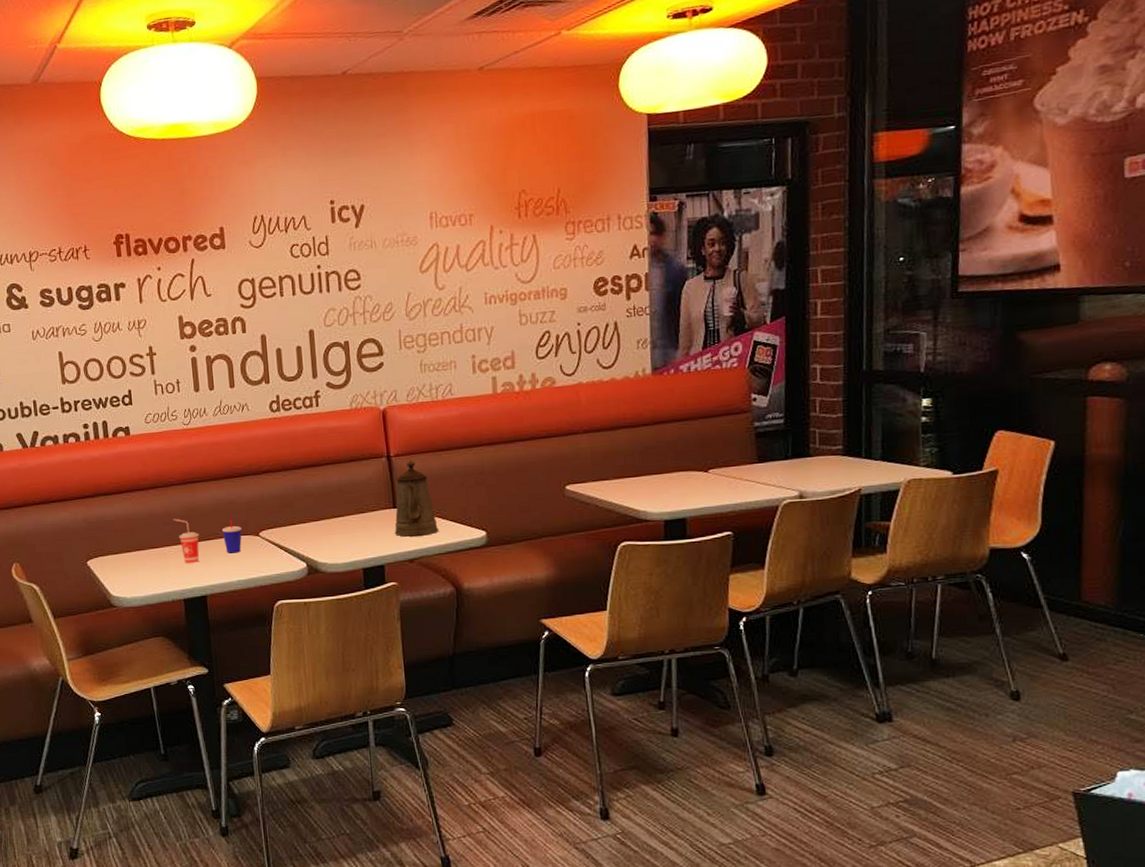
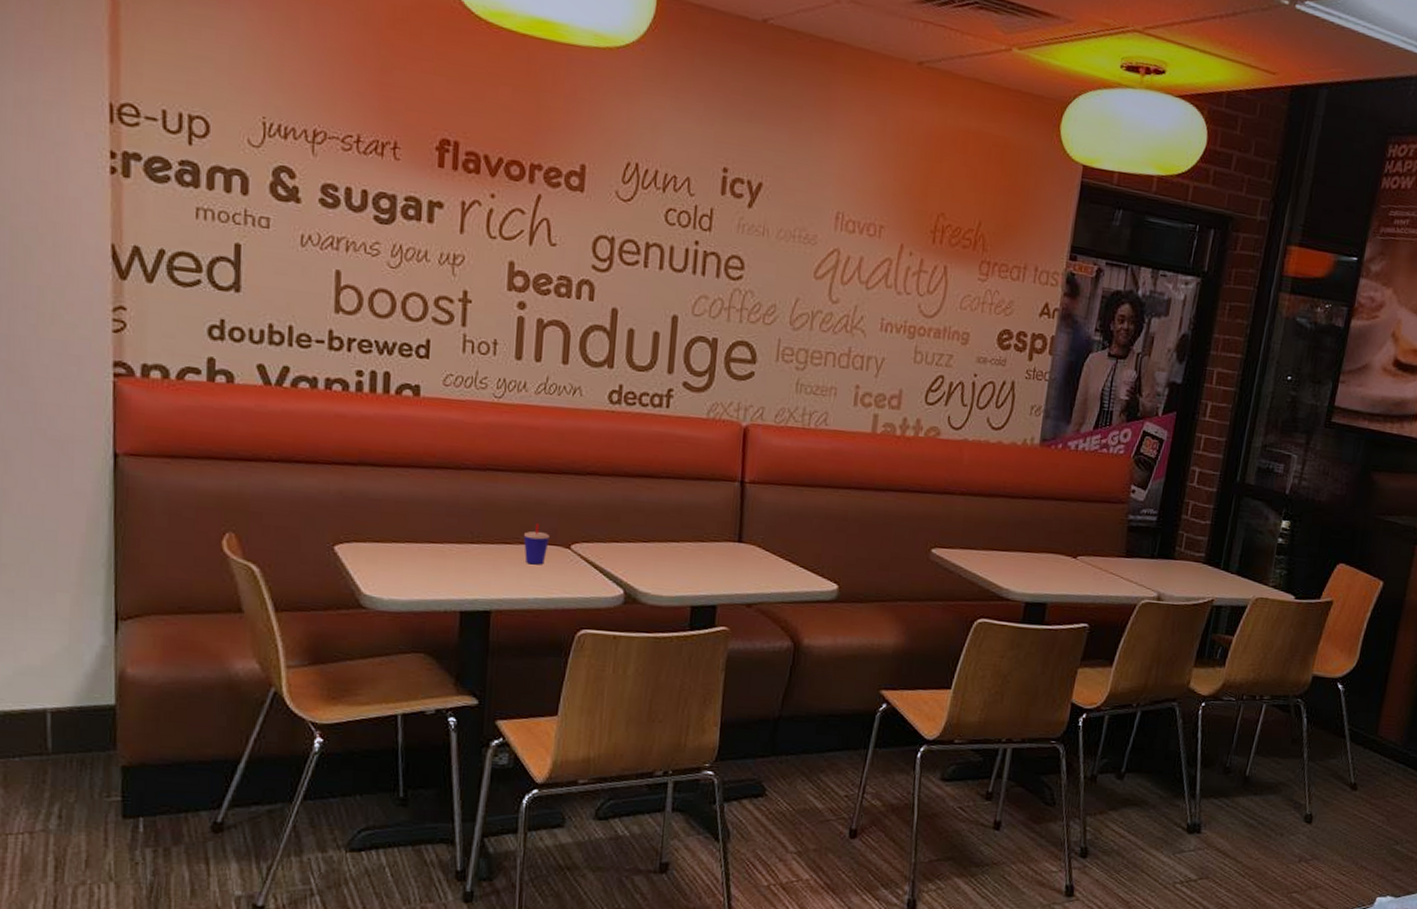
beverage cup: present [173,518,200,563] -> none [461,510,493,569]
coffee pot: present [394,460,438,537] -> none [734,490,786,580]

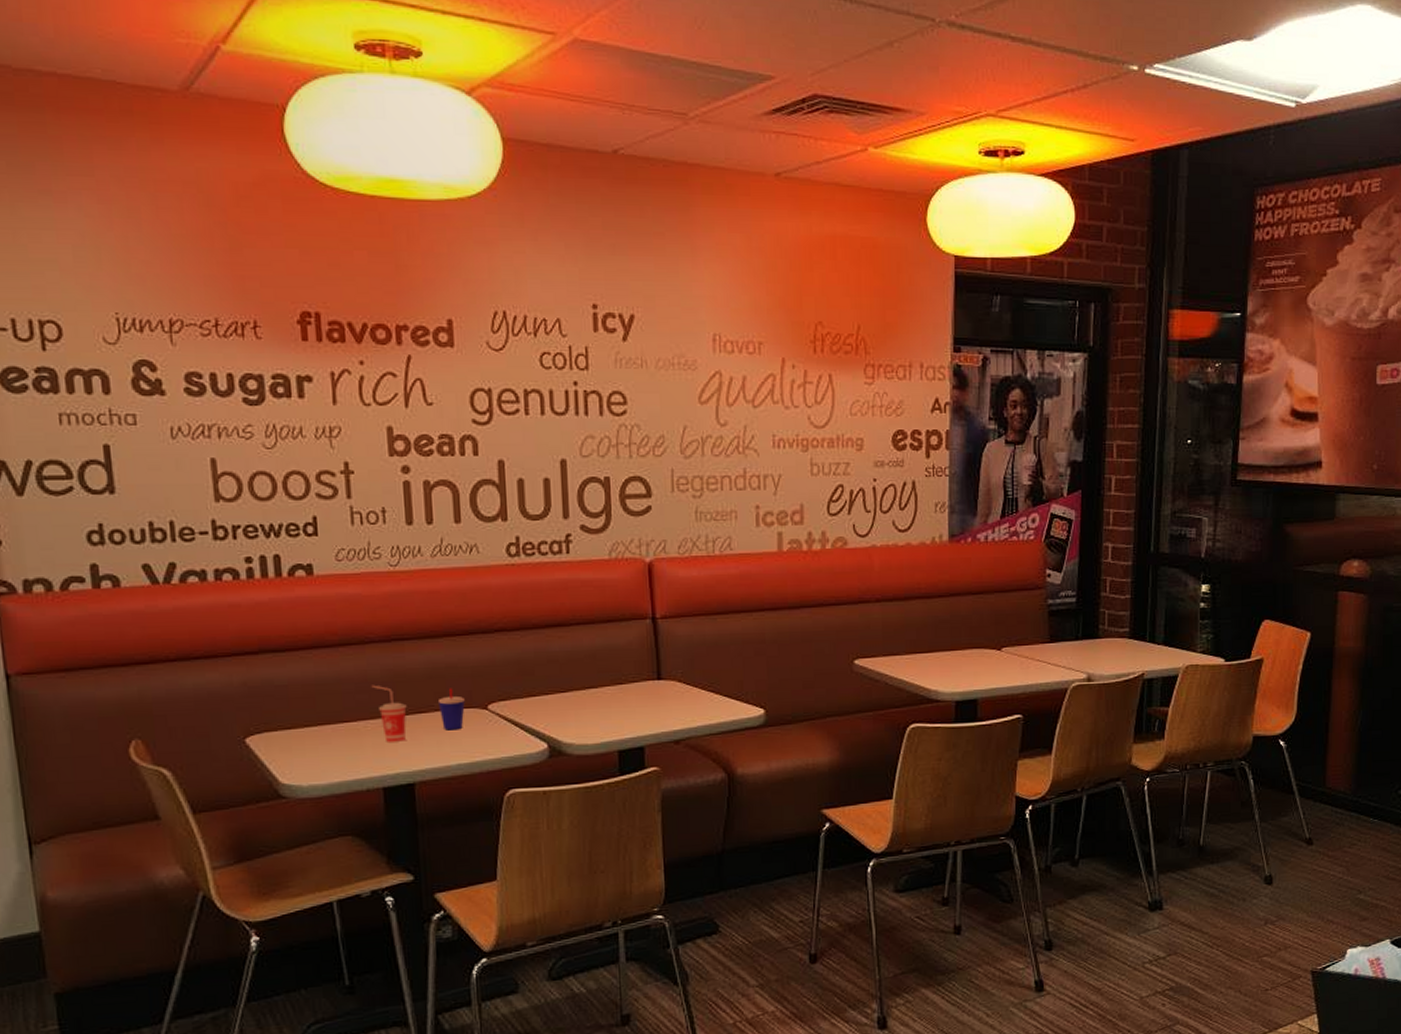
beverage cup: none [461,510,493,569] -> present [371,685,407,742]

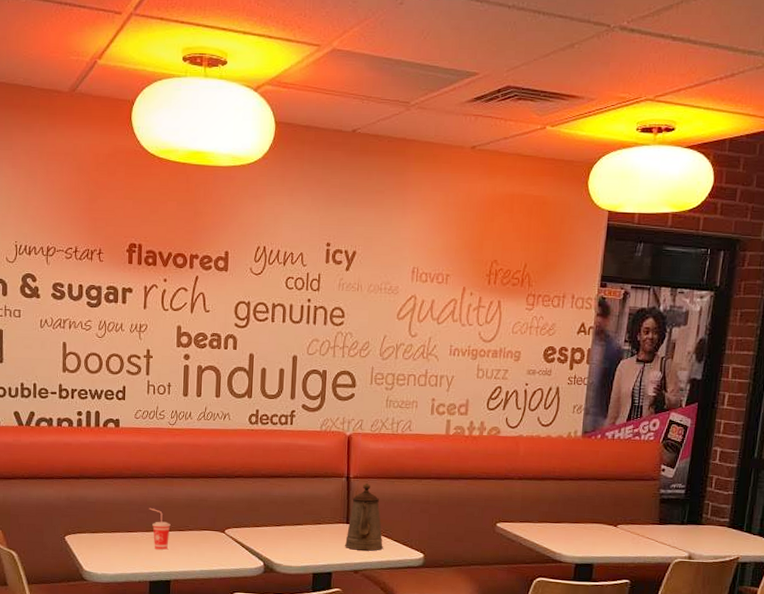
beverage cup: present [437,688,465,731] -> none [191,515,210,546]
coffee pot: none [657,623,710,714] -> present [344,483,383,551]

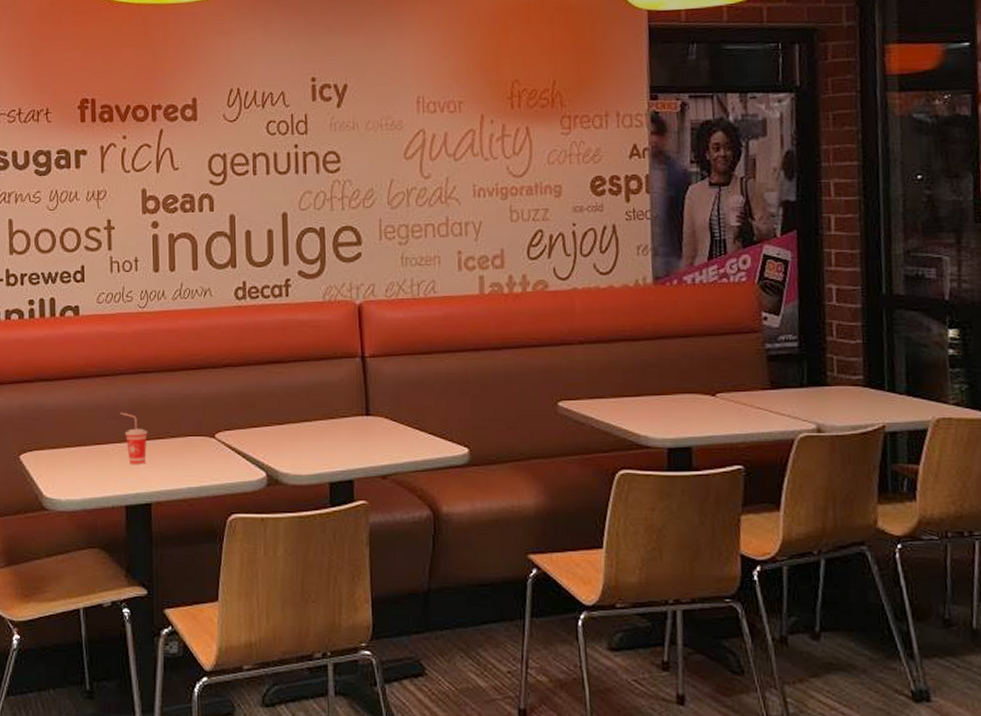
coffee pot: present [344,483,383,551] -> none [366,362,415,449]

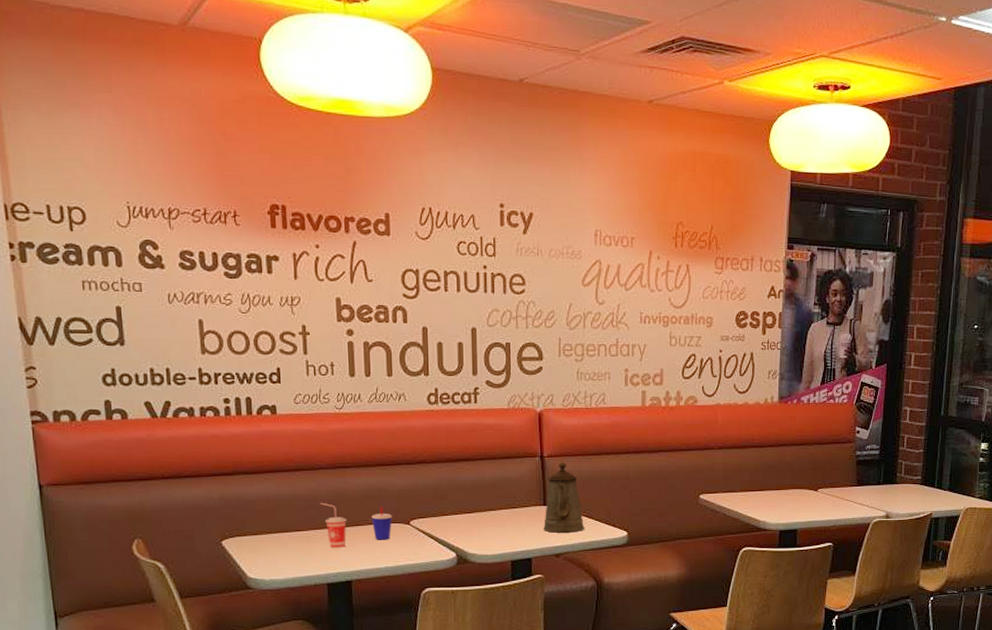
beverage cup: none [173,417,196,456] -> present [371,507,392,540]
coffee pot: none [366,362,415,449] -> present [543,461,584,533]

